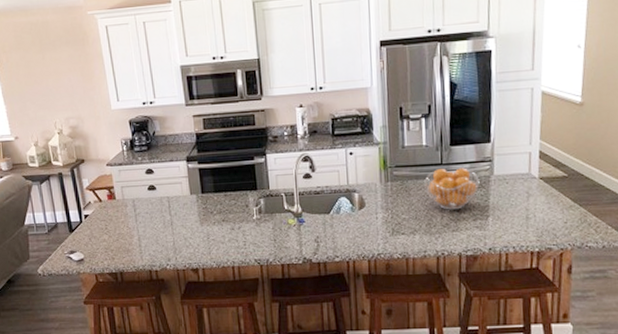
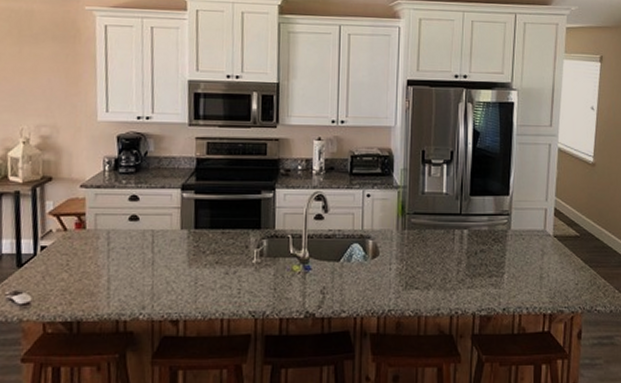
fruit basket: present [424,168,480,210] -> none [442,218,497,265]

